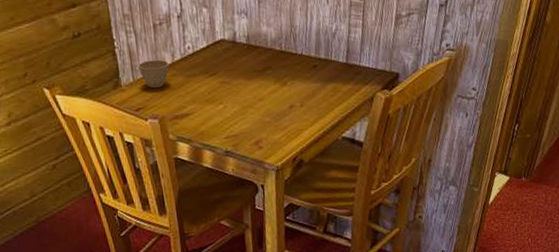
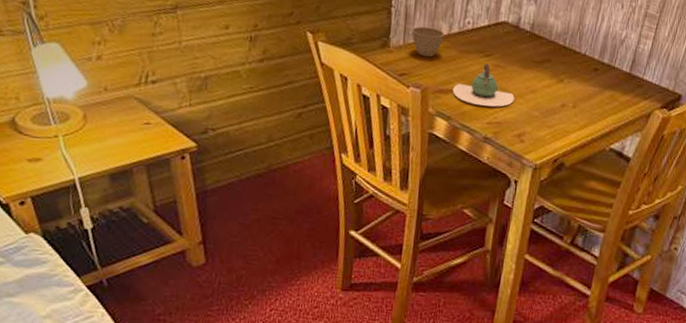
teapot: none [187,82,246,123] -> present [452,63,515,107]

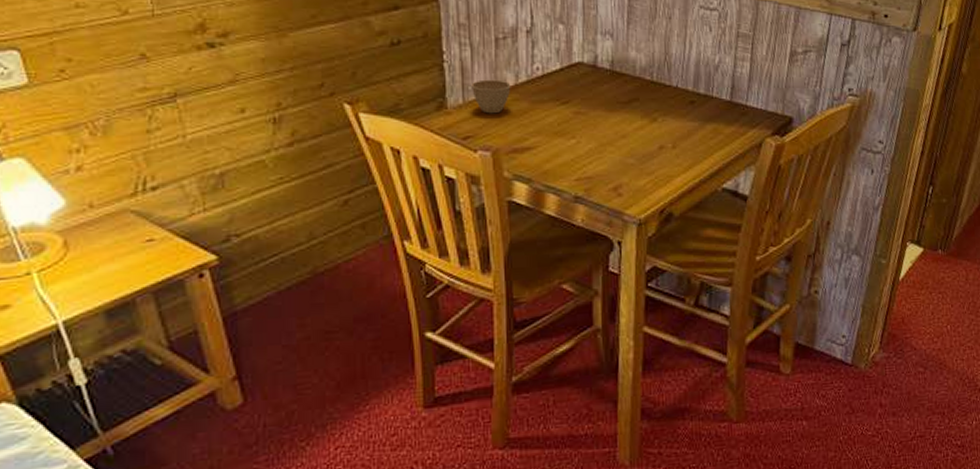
teapot: present [452,63,515,107] -> none [529,111,604,160]

